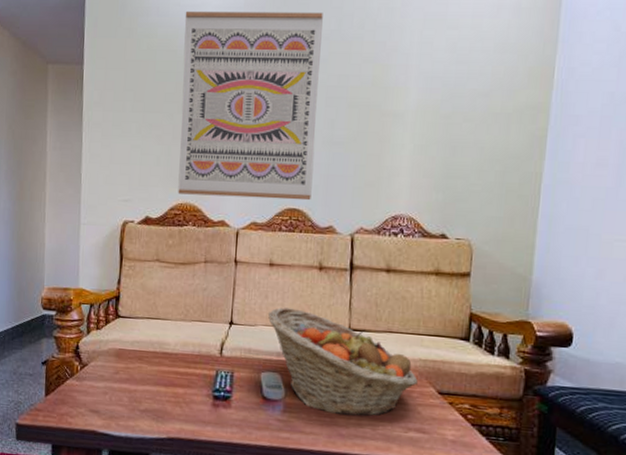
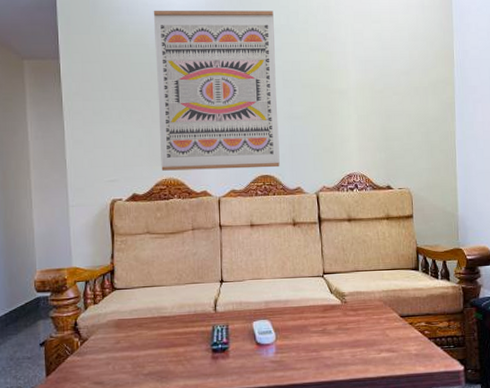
fruit basket: present [267,307,418,416] -> none [253,261,383,349]

